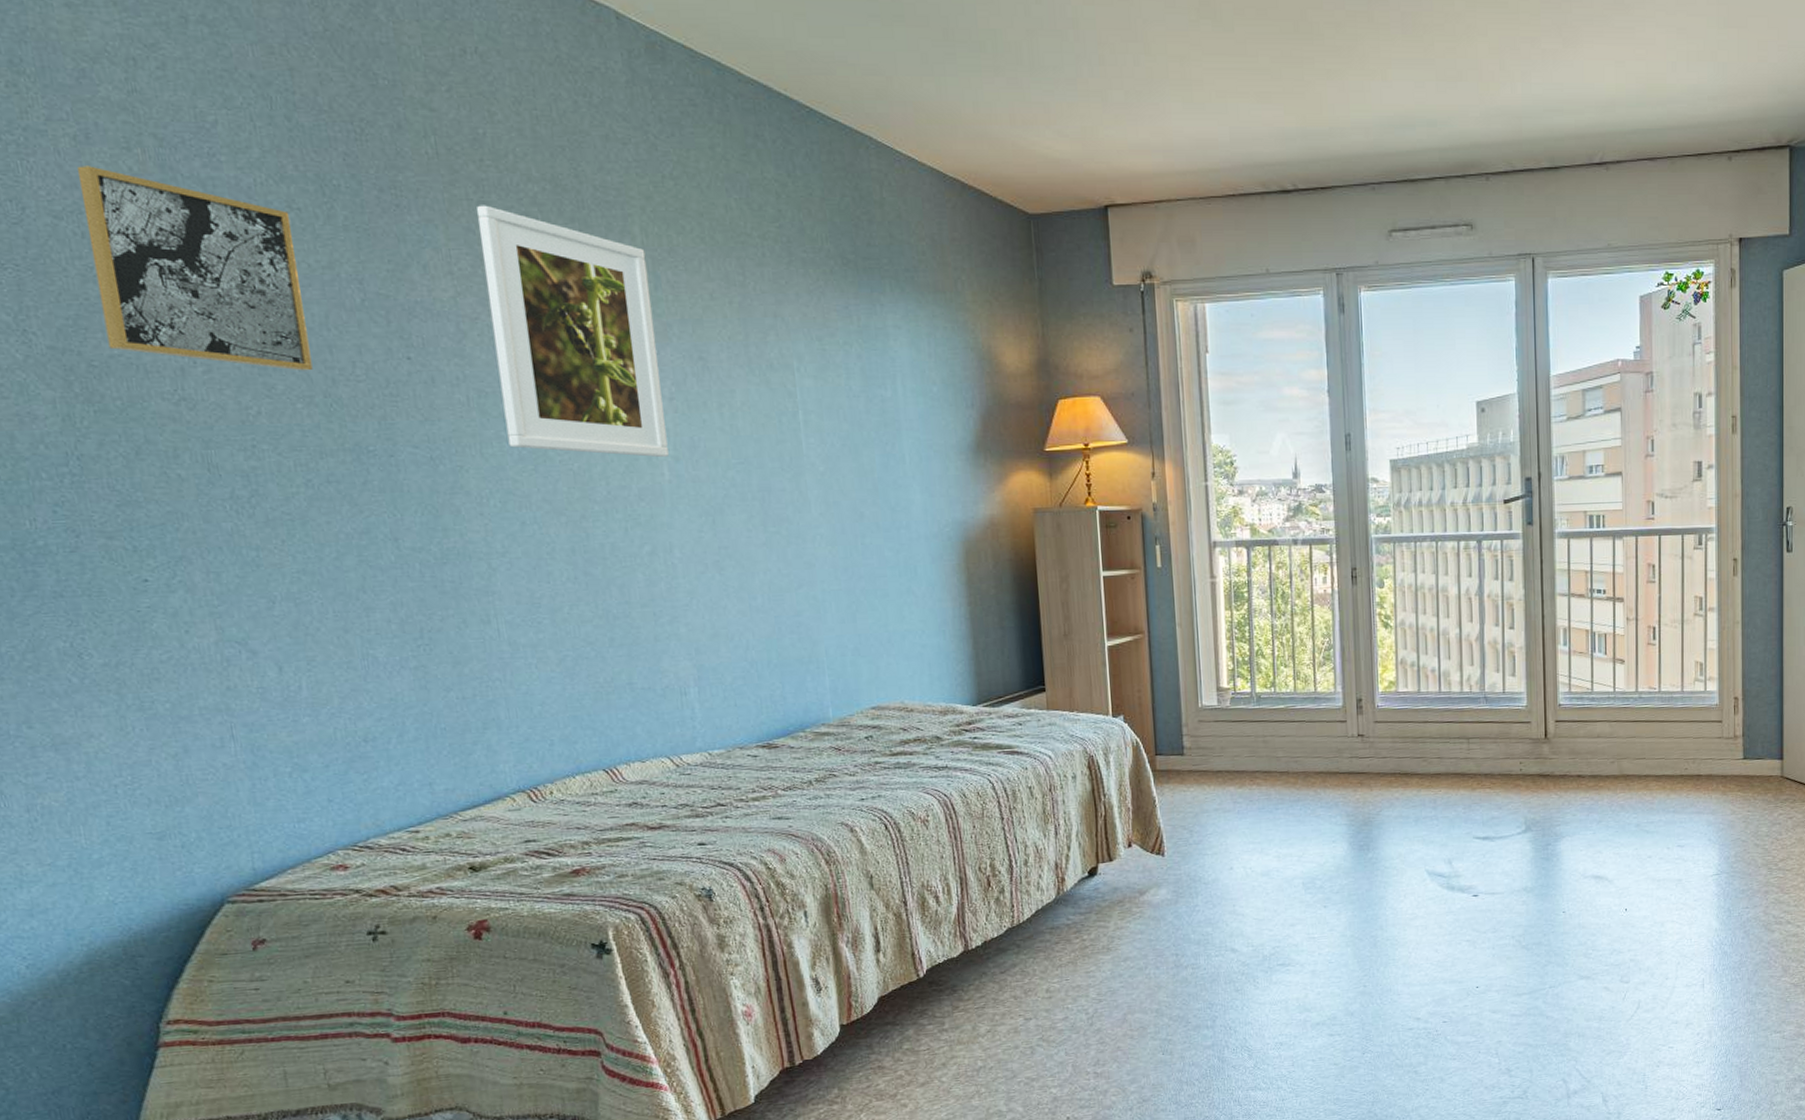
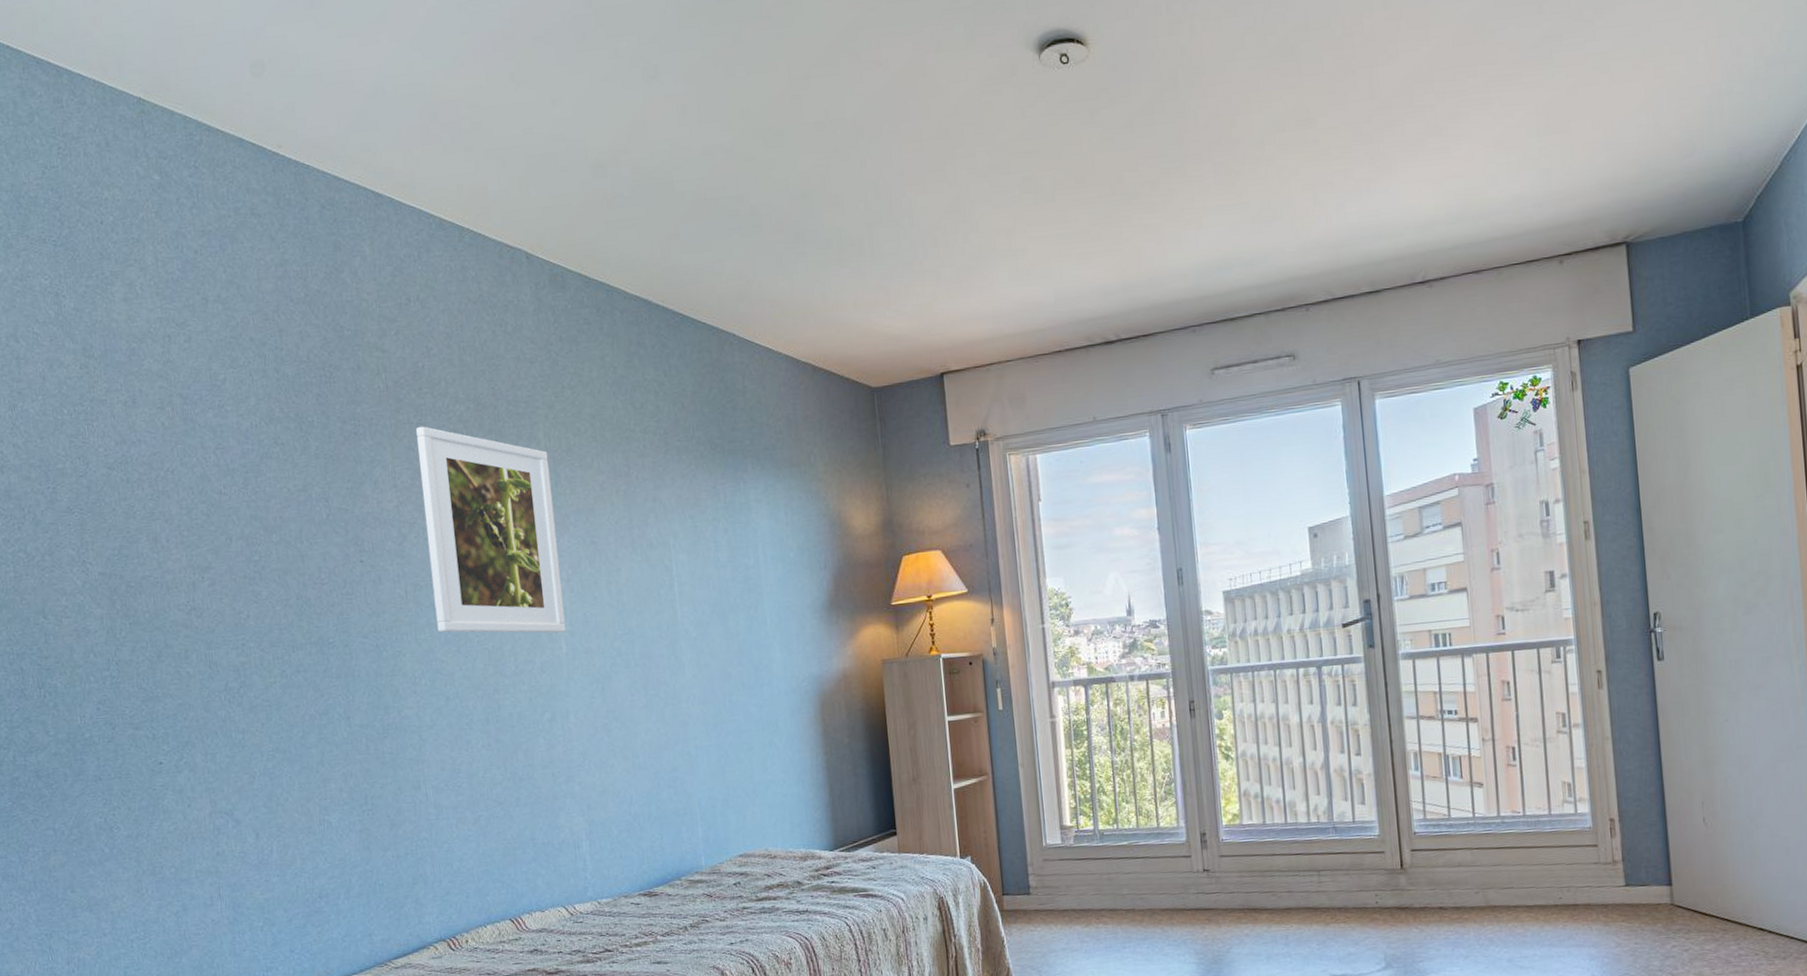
wall art: present [77,166,313,371] -> none [126,424,289,579]

